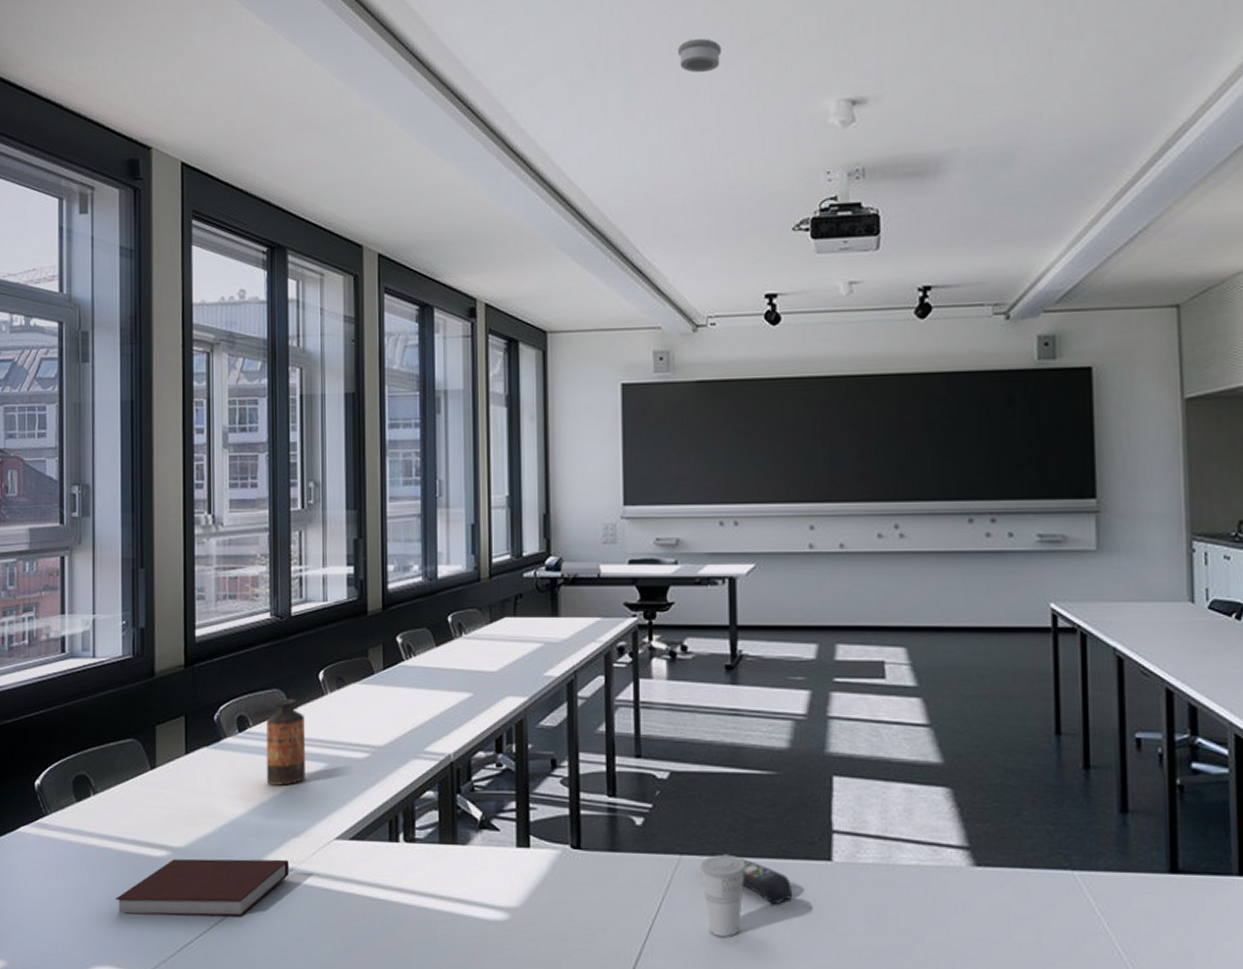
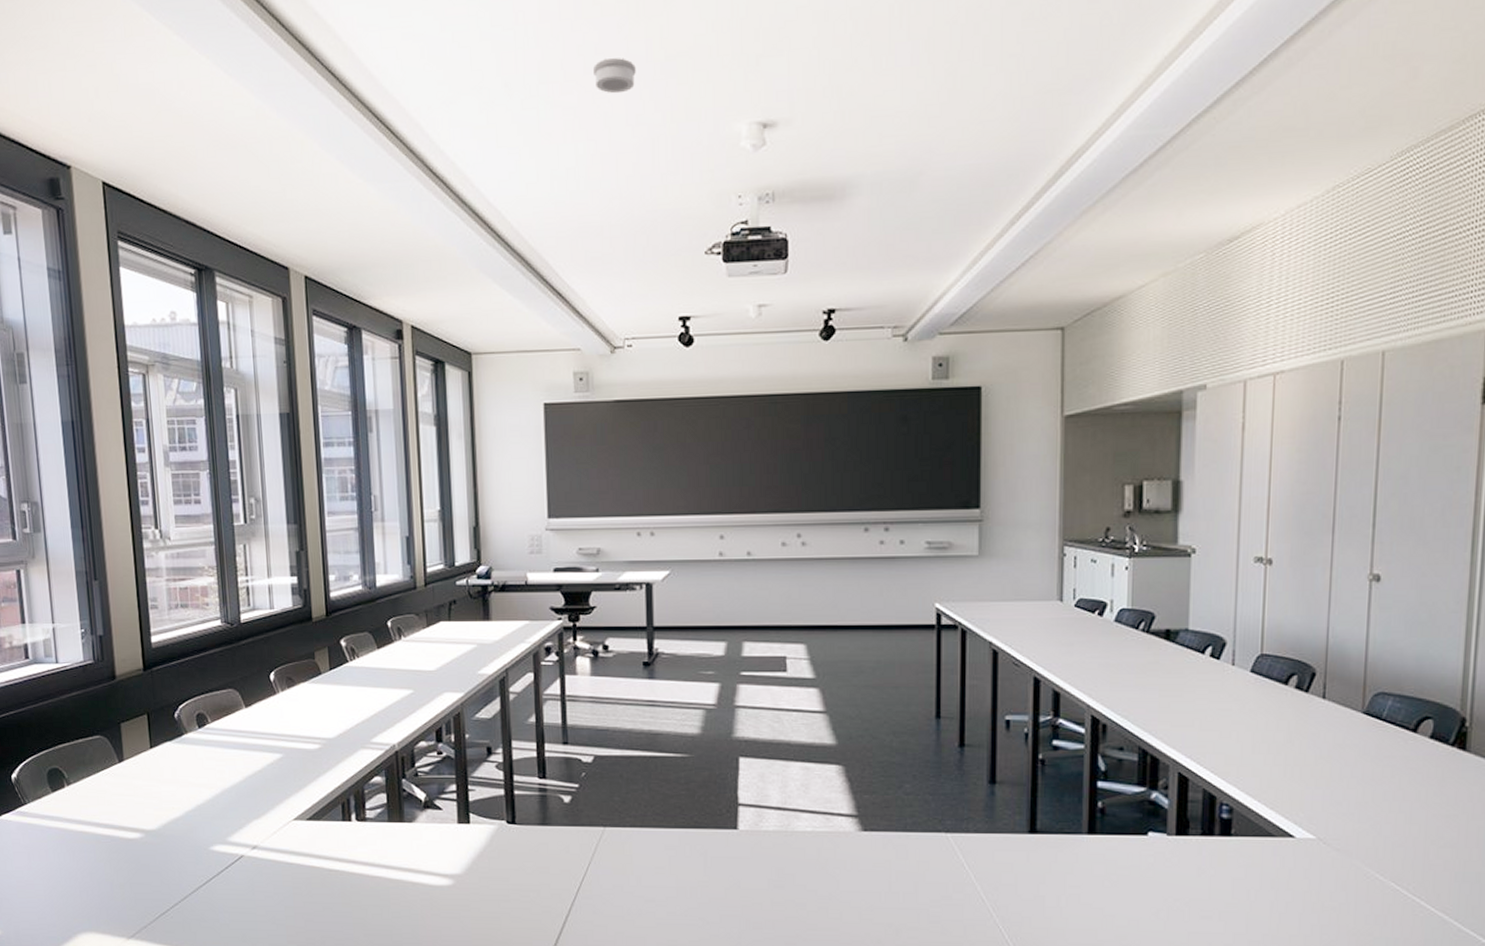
notebook: present [115,858,290,917] -> none [96,838,254,889]
bottle: present [266,699,306,786] -> none [224,698,263,774]
cup: present [700,855,747,937] -> none [621,826,663,895]
remote control: present [719,854,793,905] -> none [638,825,704,867]

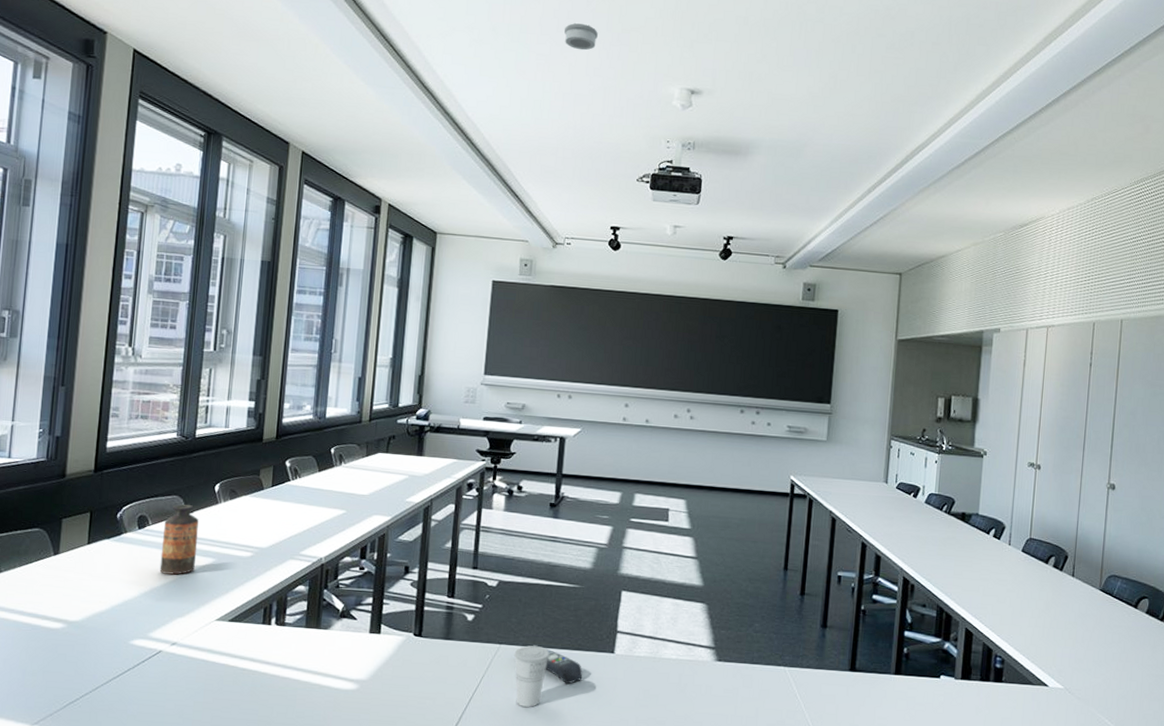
bottle: none [224,698,263,774] -> present [159,504,199,575]
cup: none [621,826,663,895] -> present [514,645,550,707]
remote control: none [638,825,704,867] -> present [530,645,583,685]

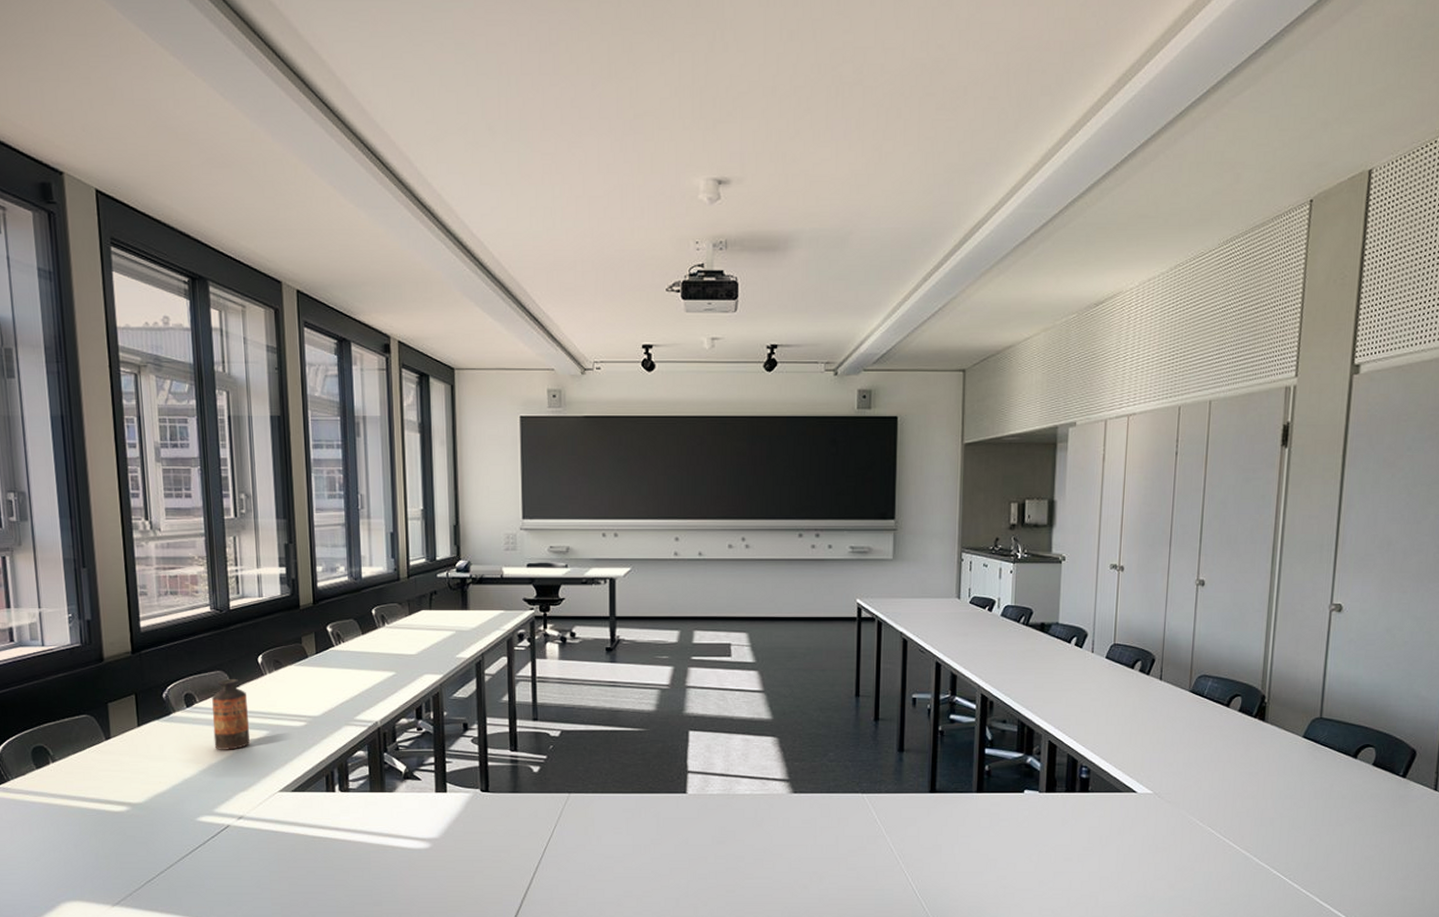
cup: present [514,645,550,707] -> none [584,792,621,852]
remote control: present [530,645,583,685] -> none [600,791,657,827]
smoke detector: present [564,22,598,51] -> none [570,111,608,144]

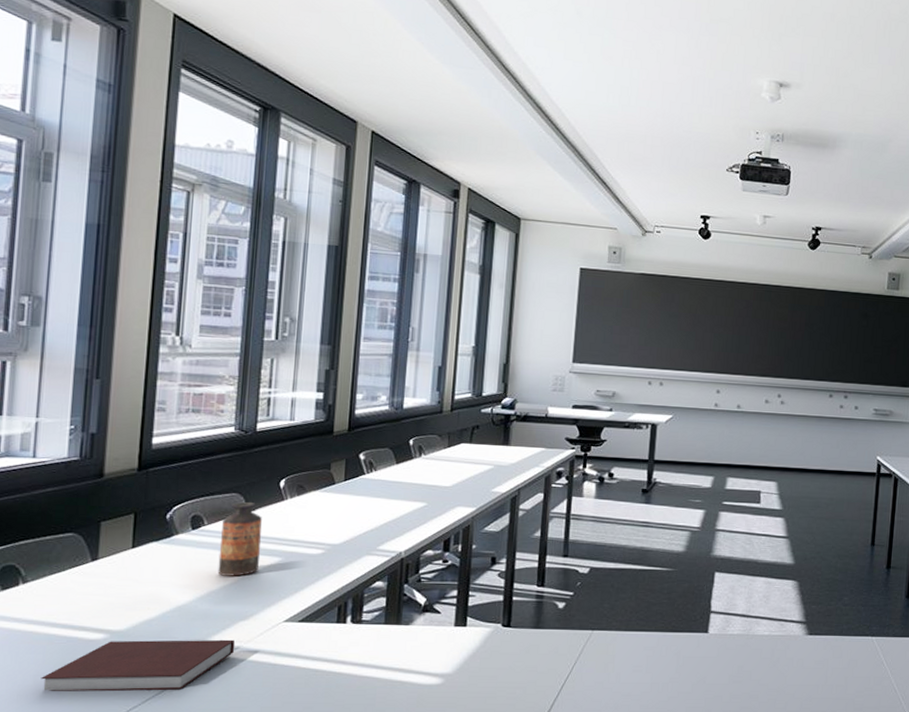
notebook: none [81,809,240,859] -> present [41,639,236,692]

